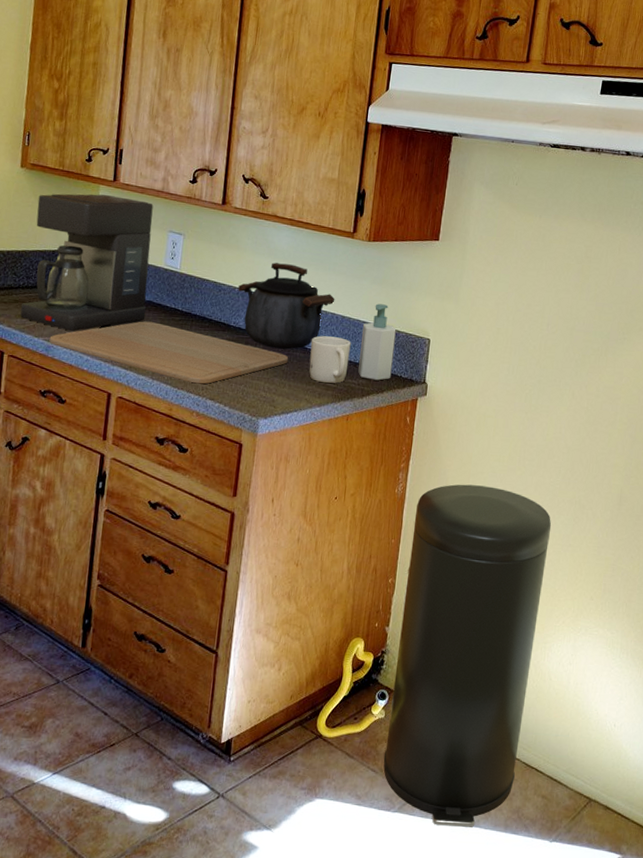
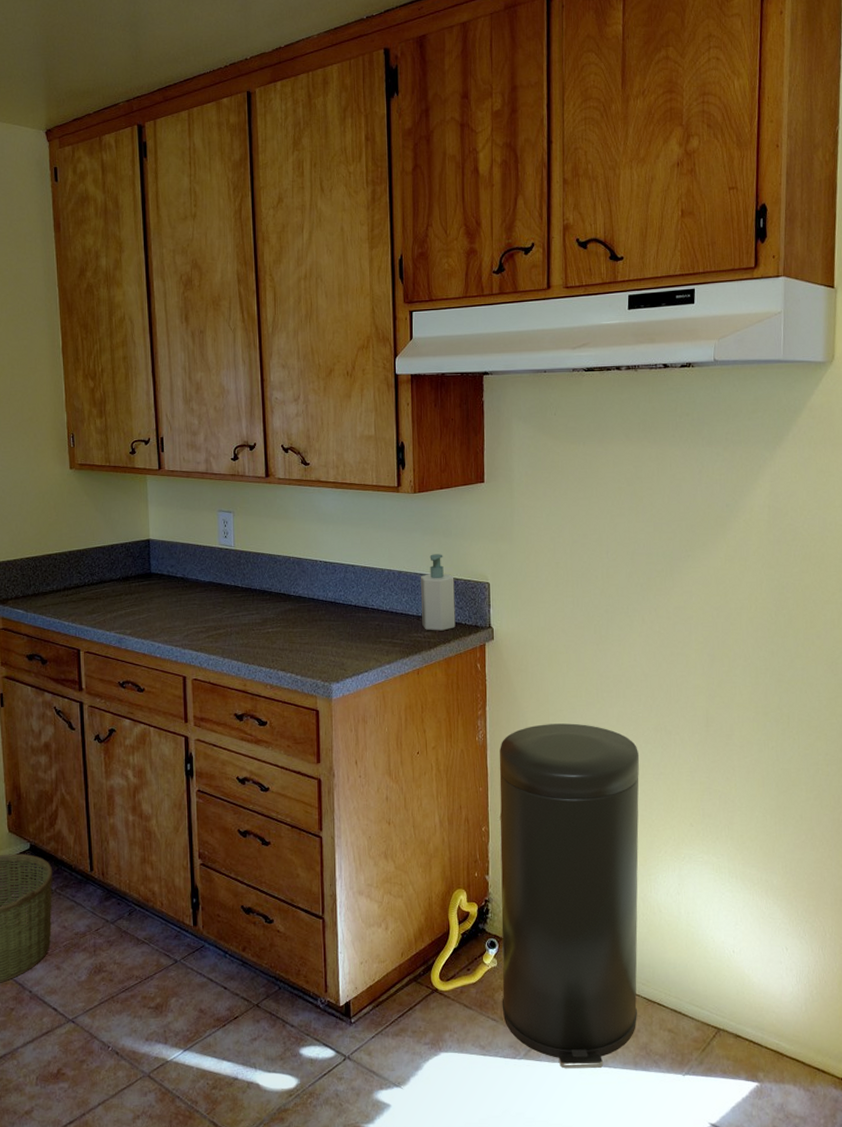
coffee maker: present [20,193,154,332] -> none [90,484,208,621]
chopping board: present [49,321,289,385] -> none [120,602,352,657]
kettle: present [238,262,335,350] -> none [293,527,389,612]
mug: present [309,335,351,384] -> none [371,593,412,641]

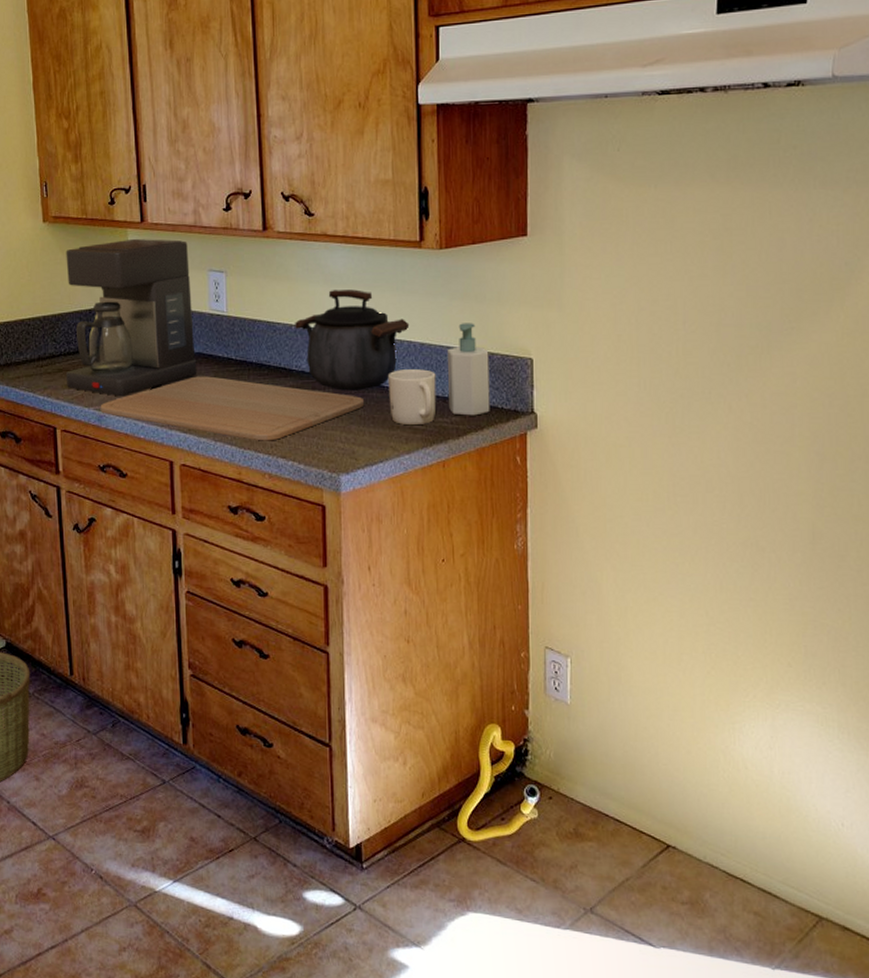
coffee maker: none [90,484,208,621] -> present [66,239,197,397]
chopping board: none [120,602,352,657] -> present [100,376,365,441]
kettle: none [293,527,389,612] -> present [295,289,410,391]
mug: none [371,593,412,641] -> present [387,369,437,426]
pedal bin: present [499,723,640,1069] -> none [542,532,723,949]

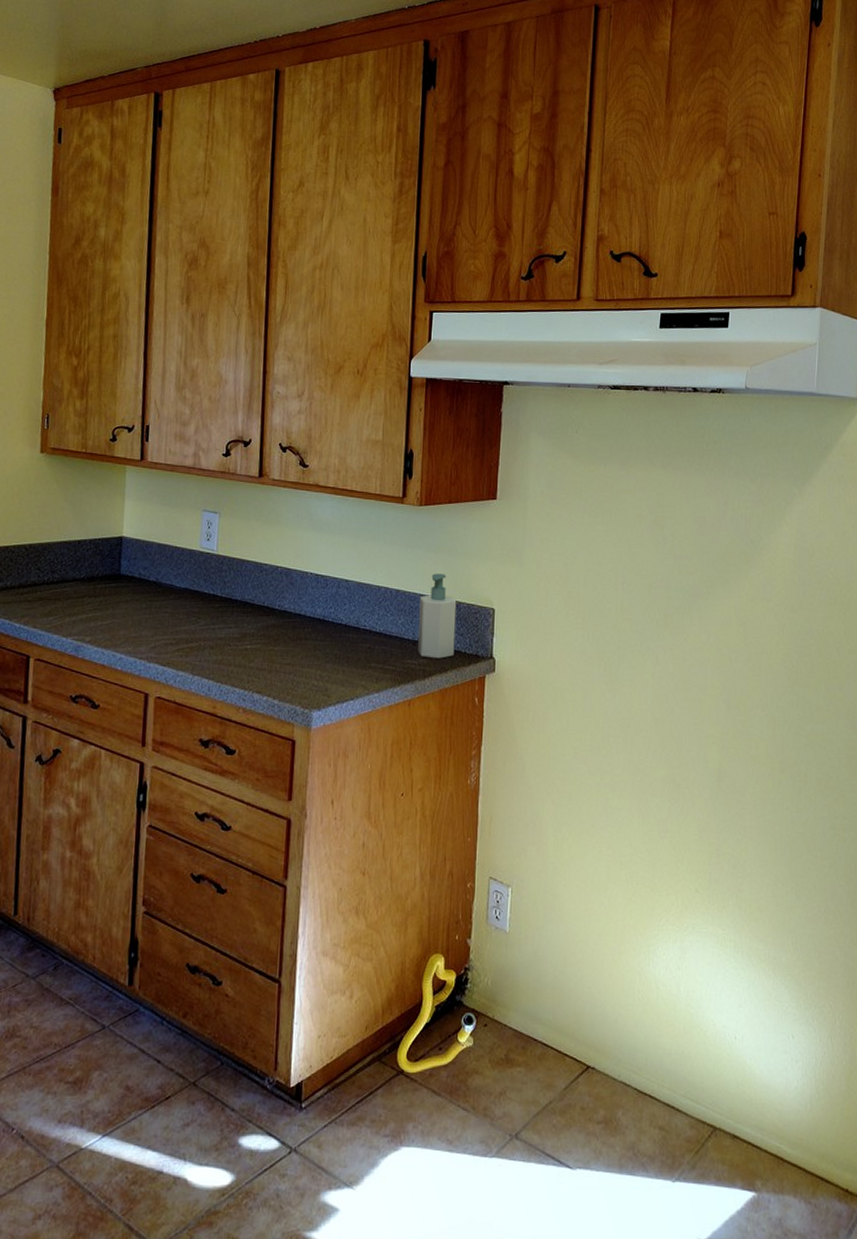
coffee maker: present [66,239,197,397] -> none [46,476,185,628]
chopping board: present [100,376,365,441] -> none [78,611,341,677]
kettle: present [295,289,410,391] -> none [281,536,388,631]
mug: present [387,369,437,426] -> none [363,613,408,666]

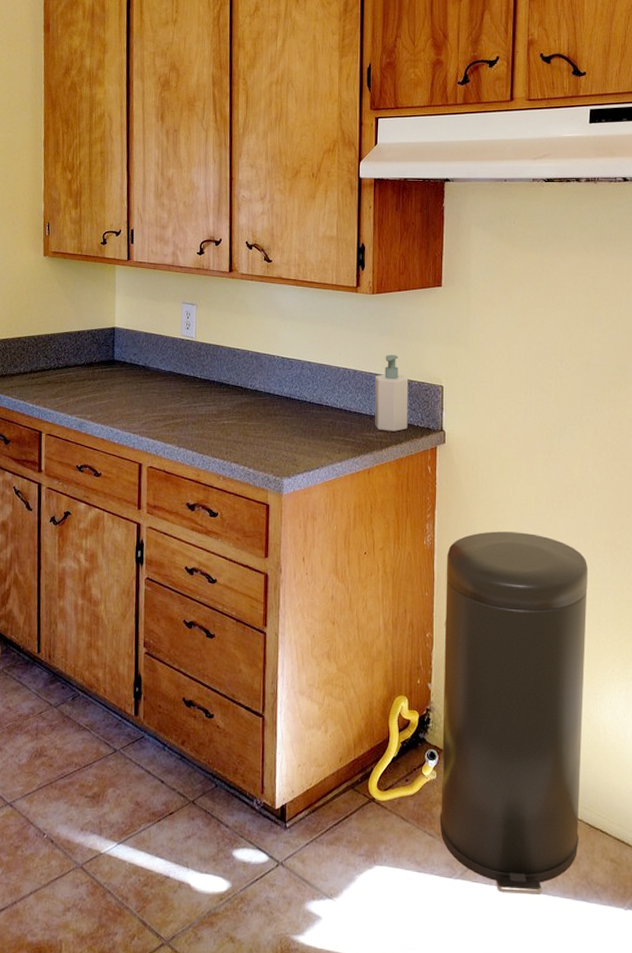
pedal bin: none [475,769,645,1170] -> present [439,531,589,895]

